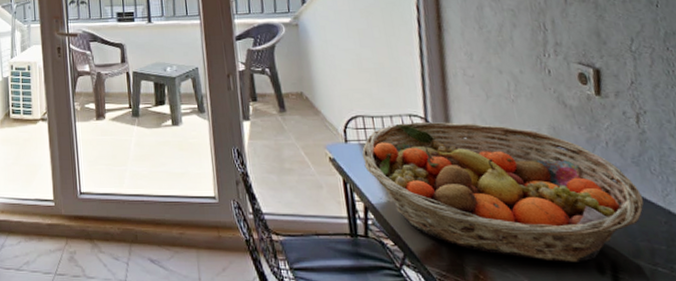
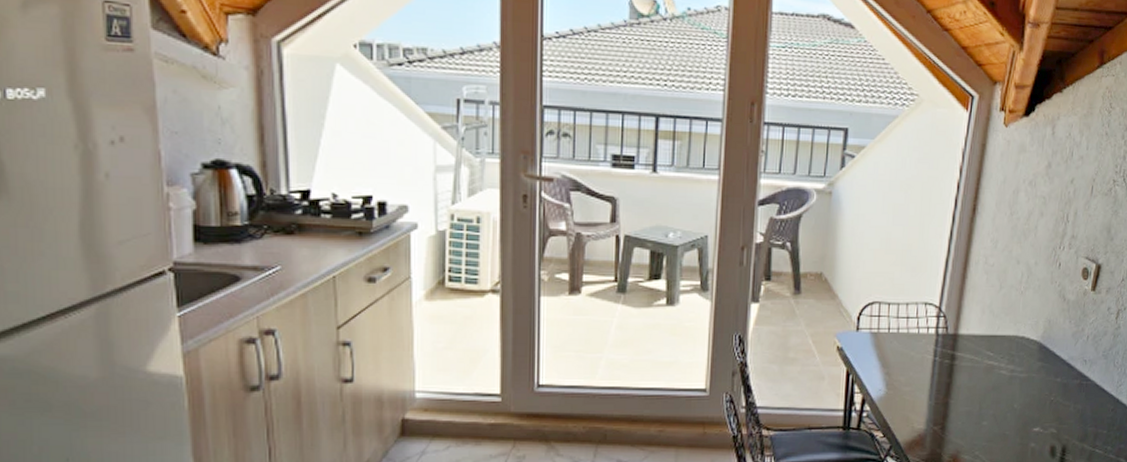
fruit basket: present [362,122,645,262] -> none [871,312,1102,448]

